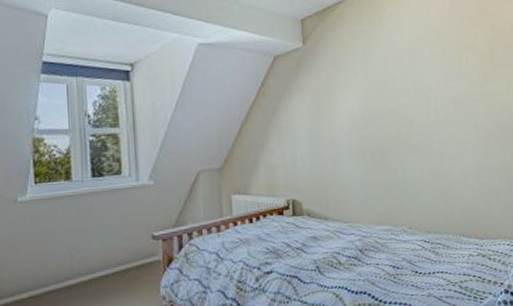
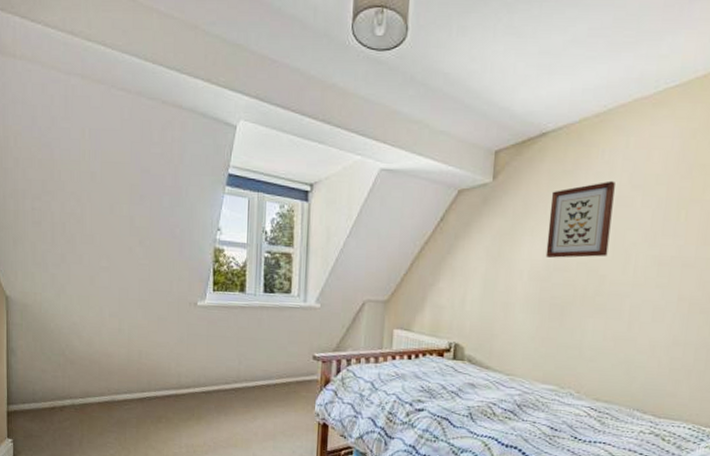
wall art: none [355,36,411,108] -> present [545,180,615,258]

